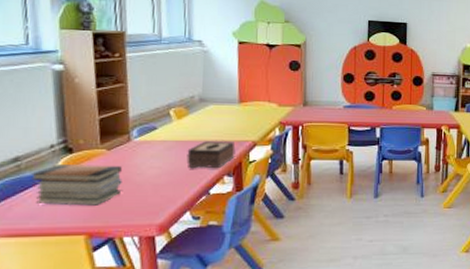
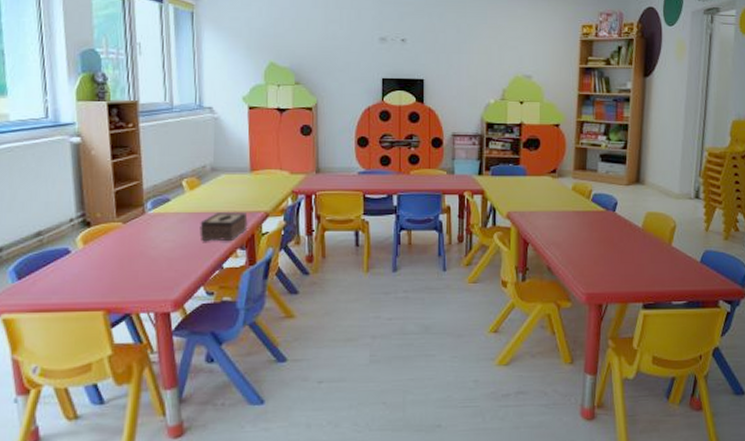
book stack: present [29,165,123,206] -> none [51,238,138,281]

